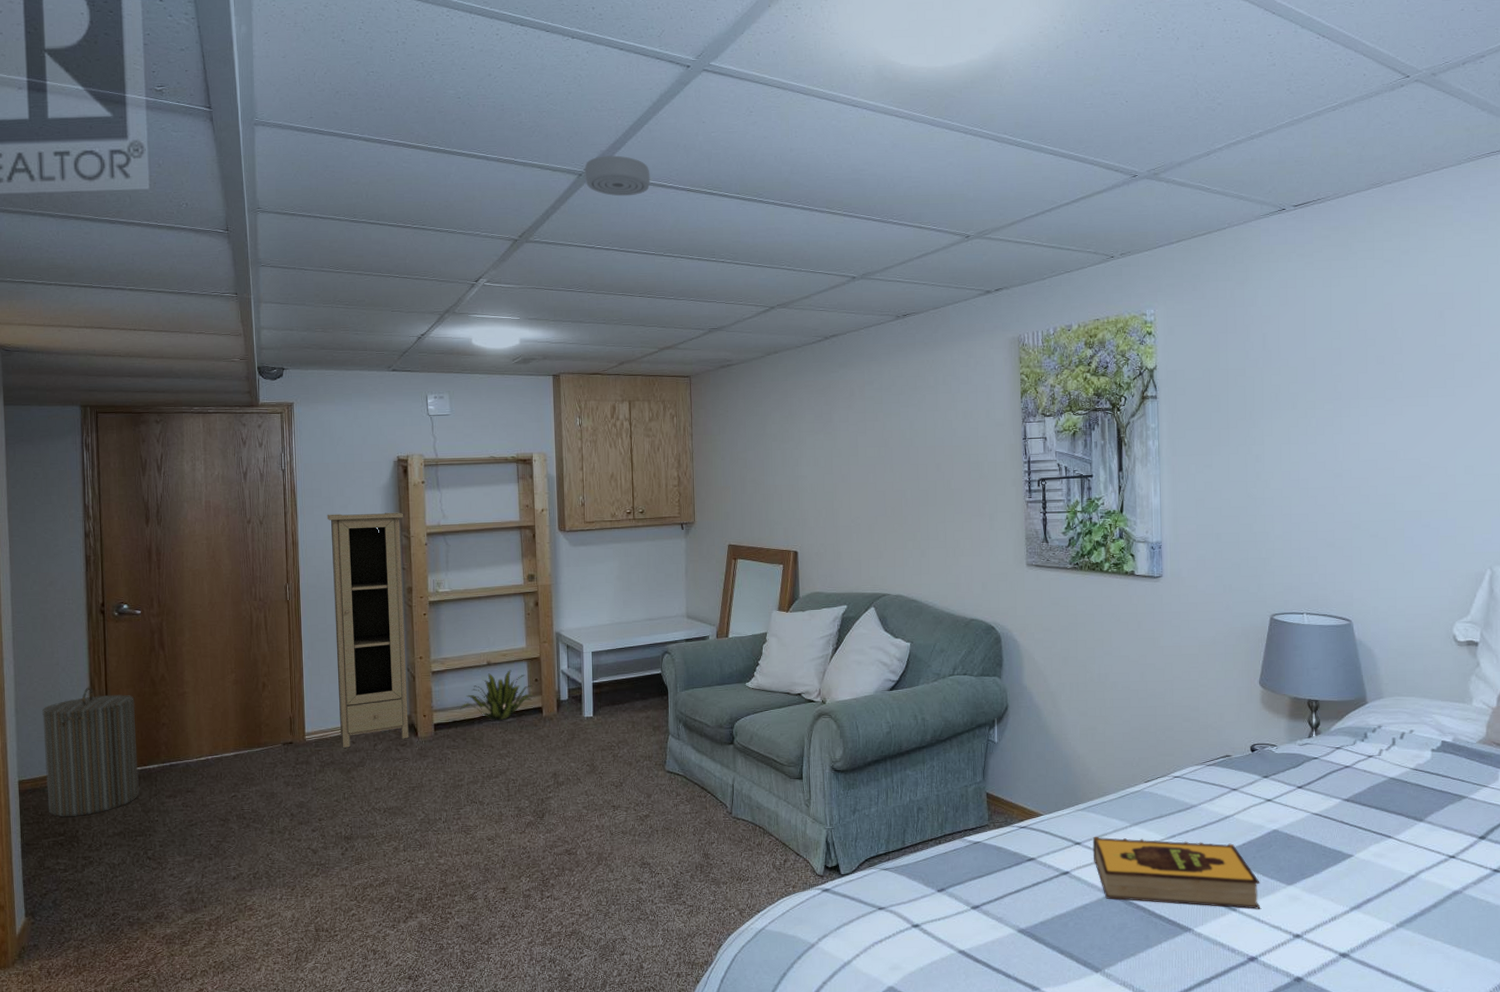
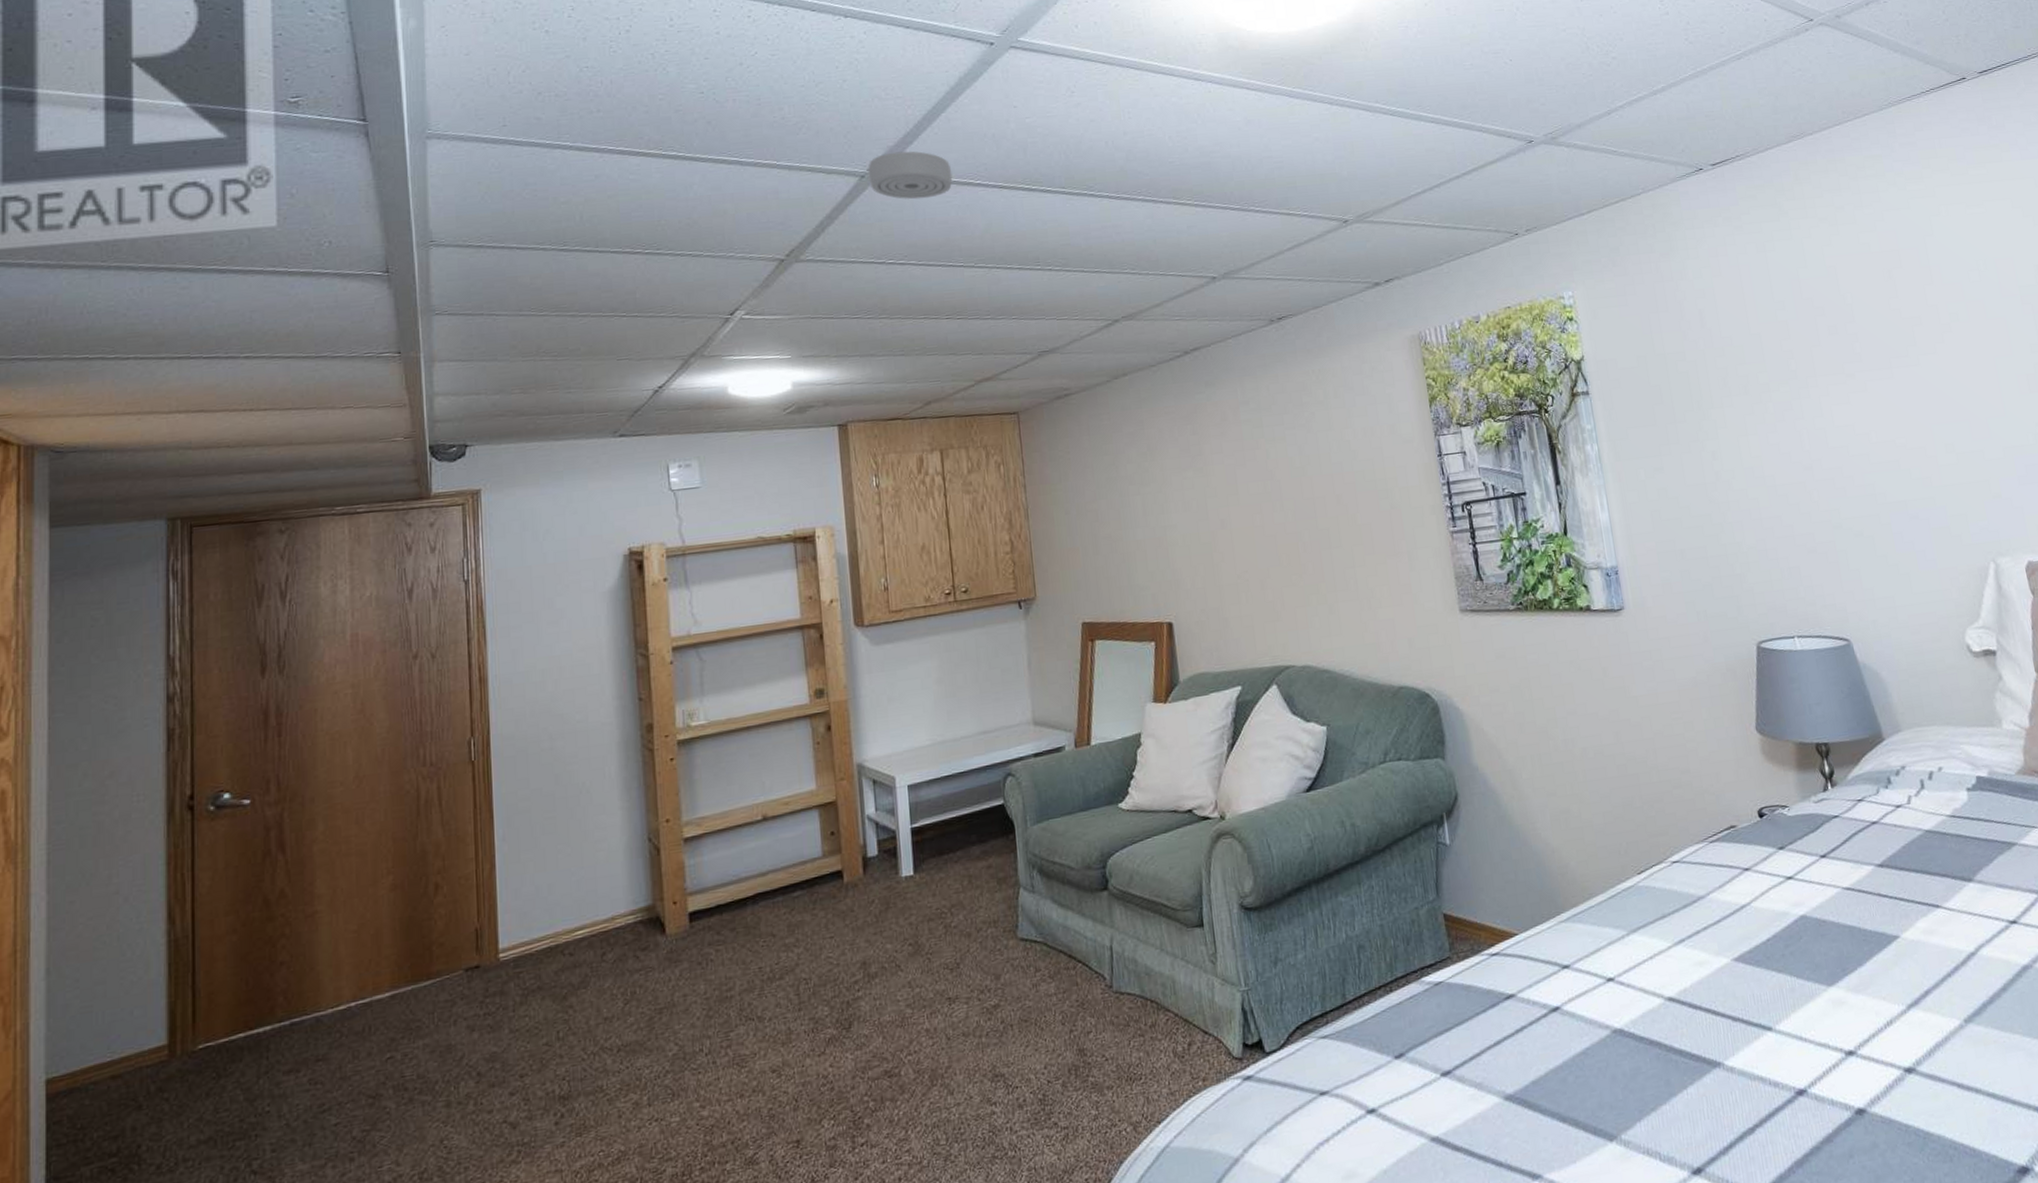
laundry hamper: present [42,687,139,817] -> none [90,920,241,1128]
cupboard: present [327,512,409,748] -> none [529,623,653,964]
decorative plant: present [460,670,536,721] -> none [725,823,833,897]
hardback book: present [1092,836,1261,909] -> none [1583,940,1801,1037]

